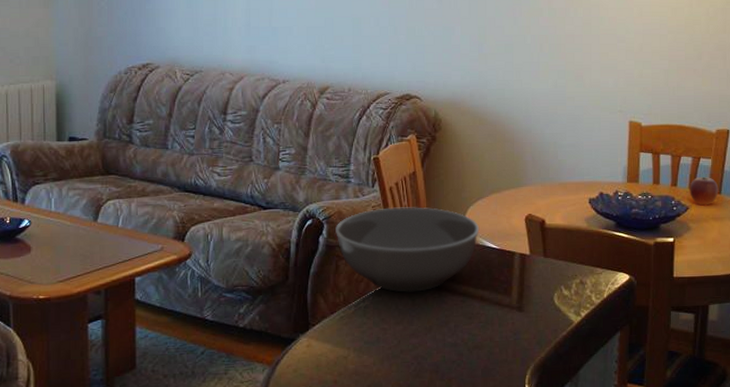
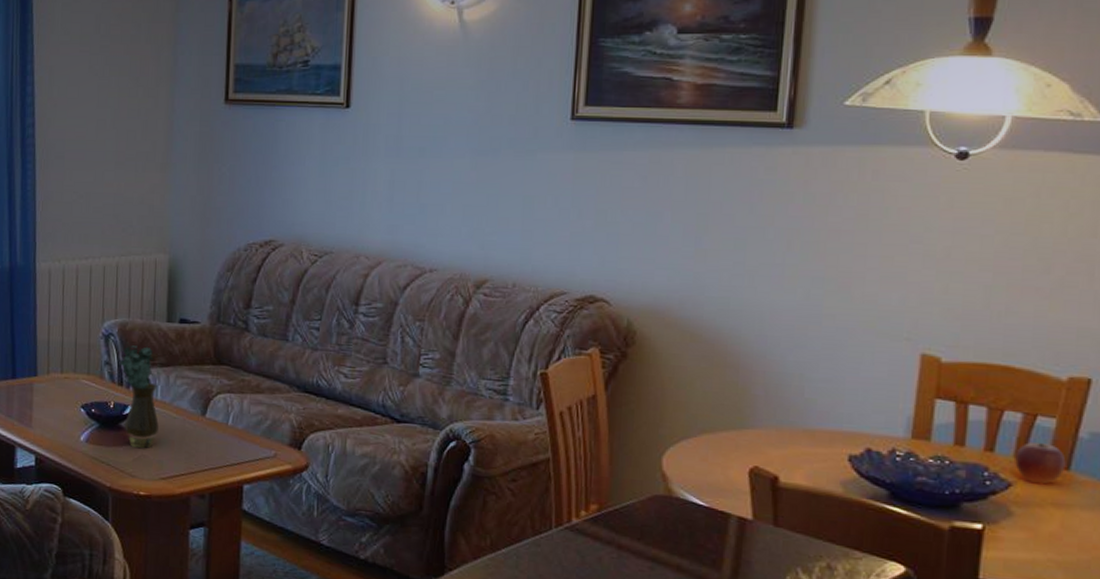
vase: none [14,161,54,256] -> present [120,341,159,448]
bowl: present [335,207,480,292] -> none [485,436,682,549]

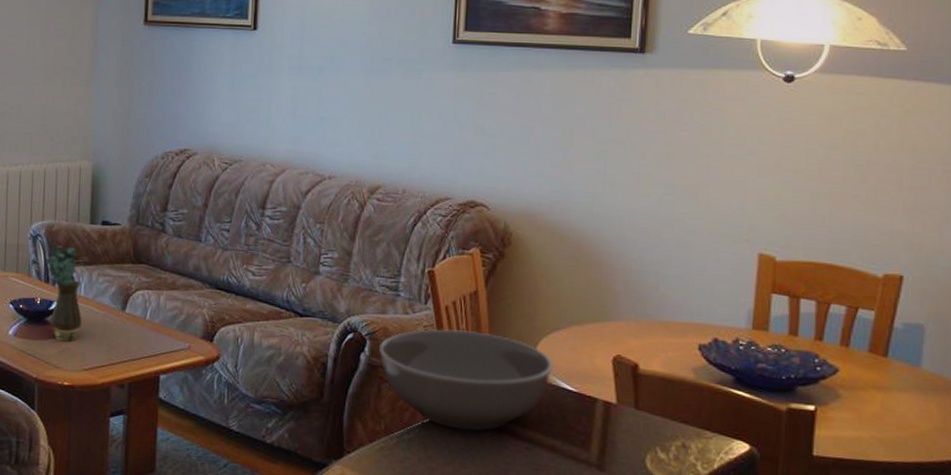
bowl: none [485,436,682,549] -> present [379,328,554,431]
apple: present [1015,442,1066,485] -> none [841,332,884,370]

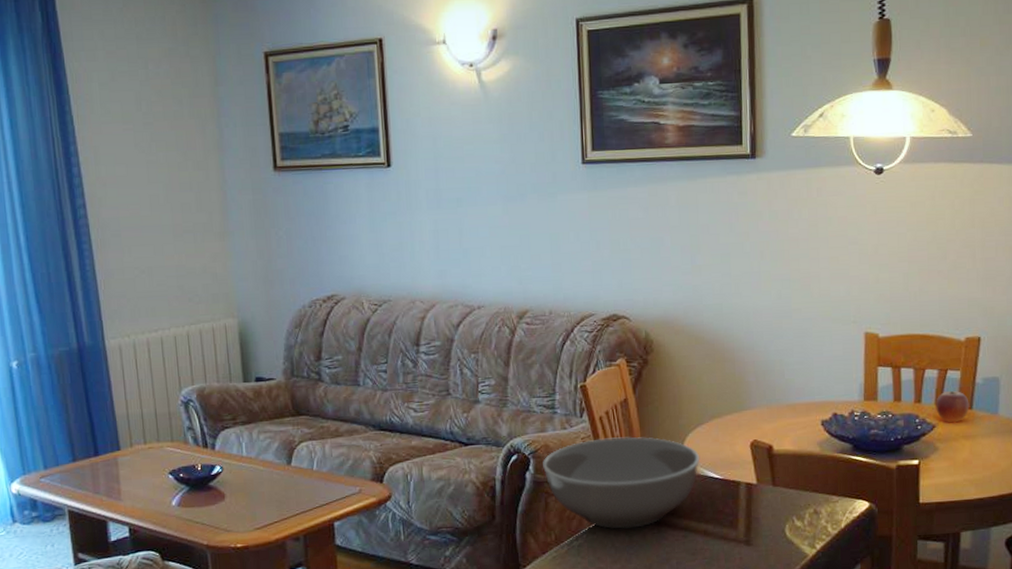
vase: present [47,241,82,341] -> none [202,405,248,504]
apple: none [841,332,884,370] -> present [936,391,970,423]

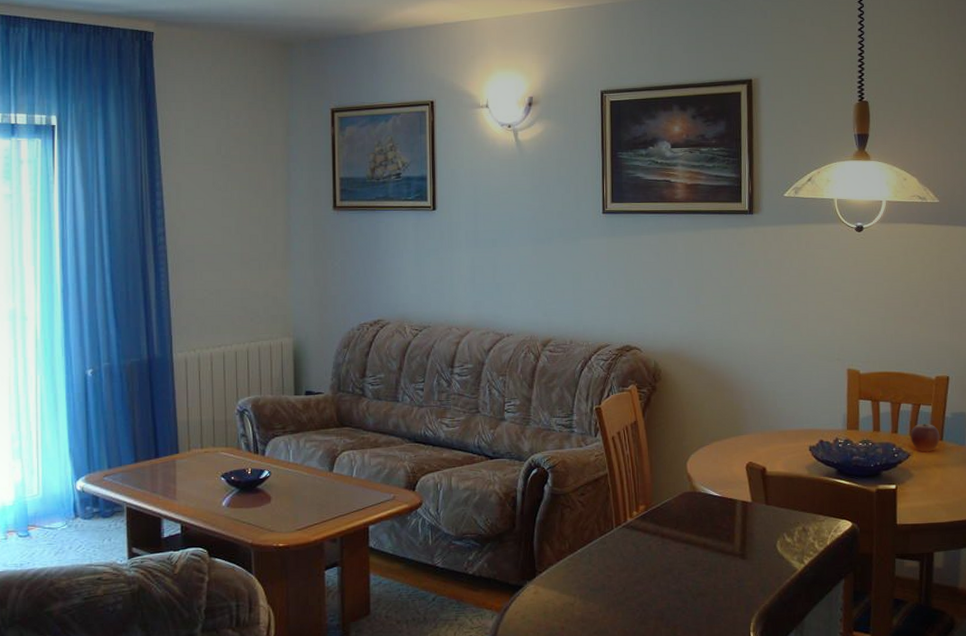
bowl: present [543,436,701,529] -> none [560,455,701,540]

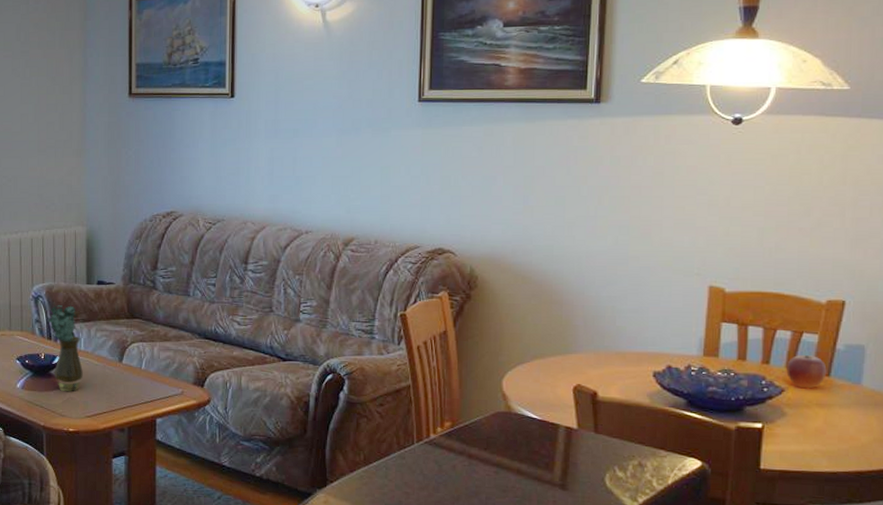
vase: none [255,415,292,506] -> present [48,302,83,391]

